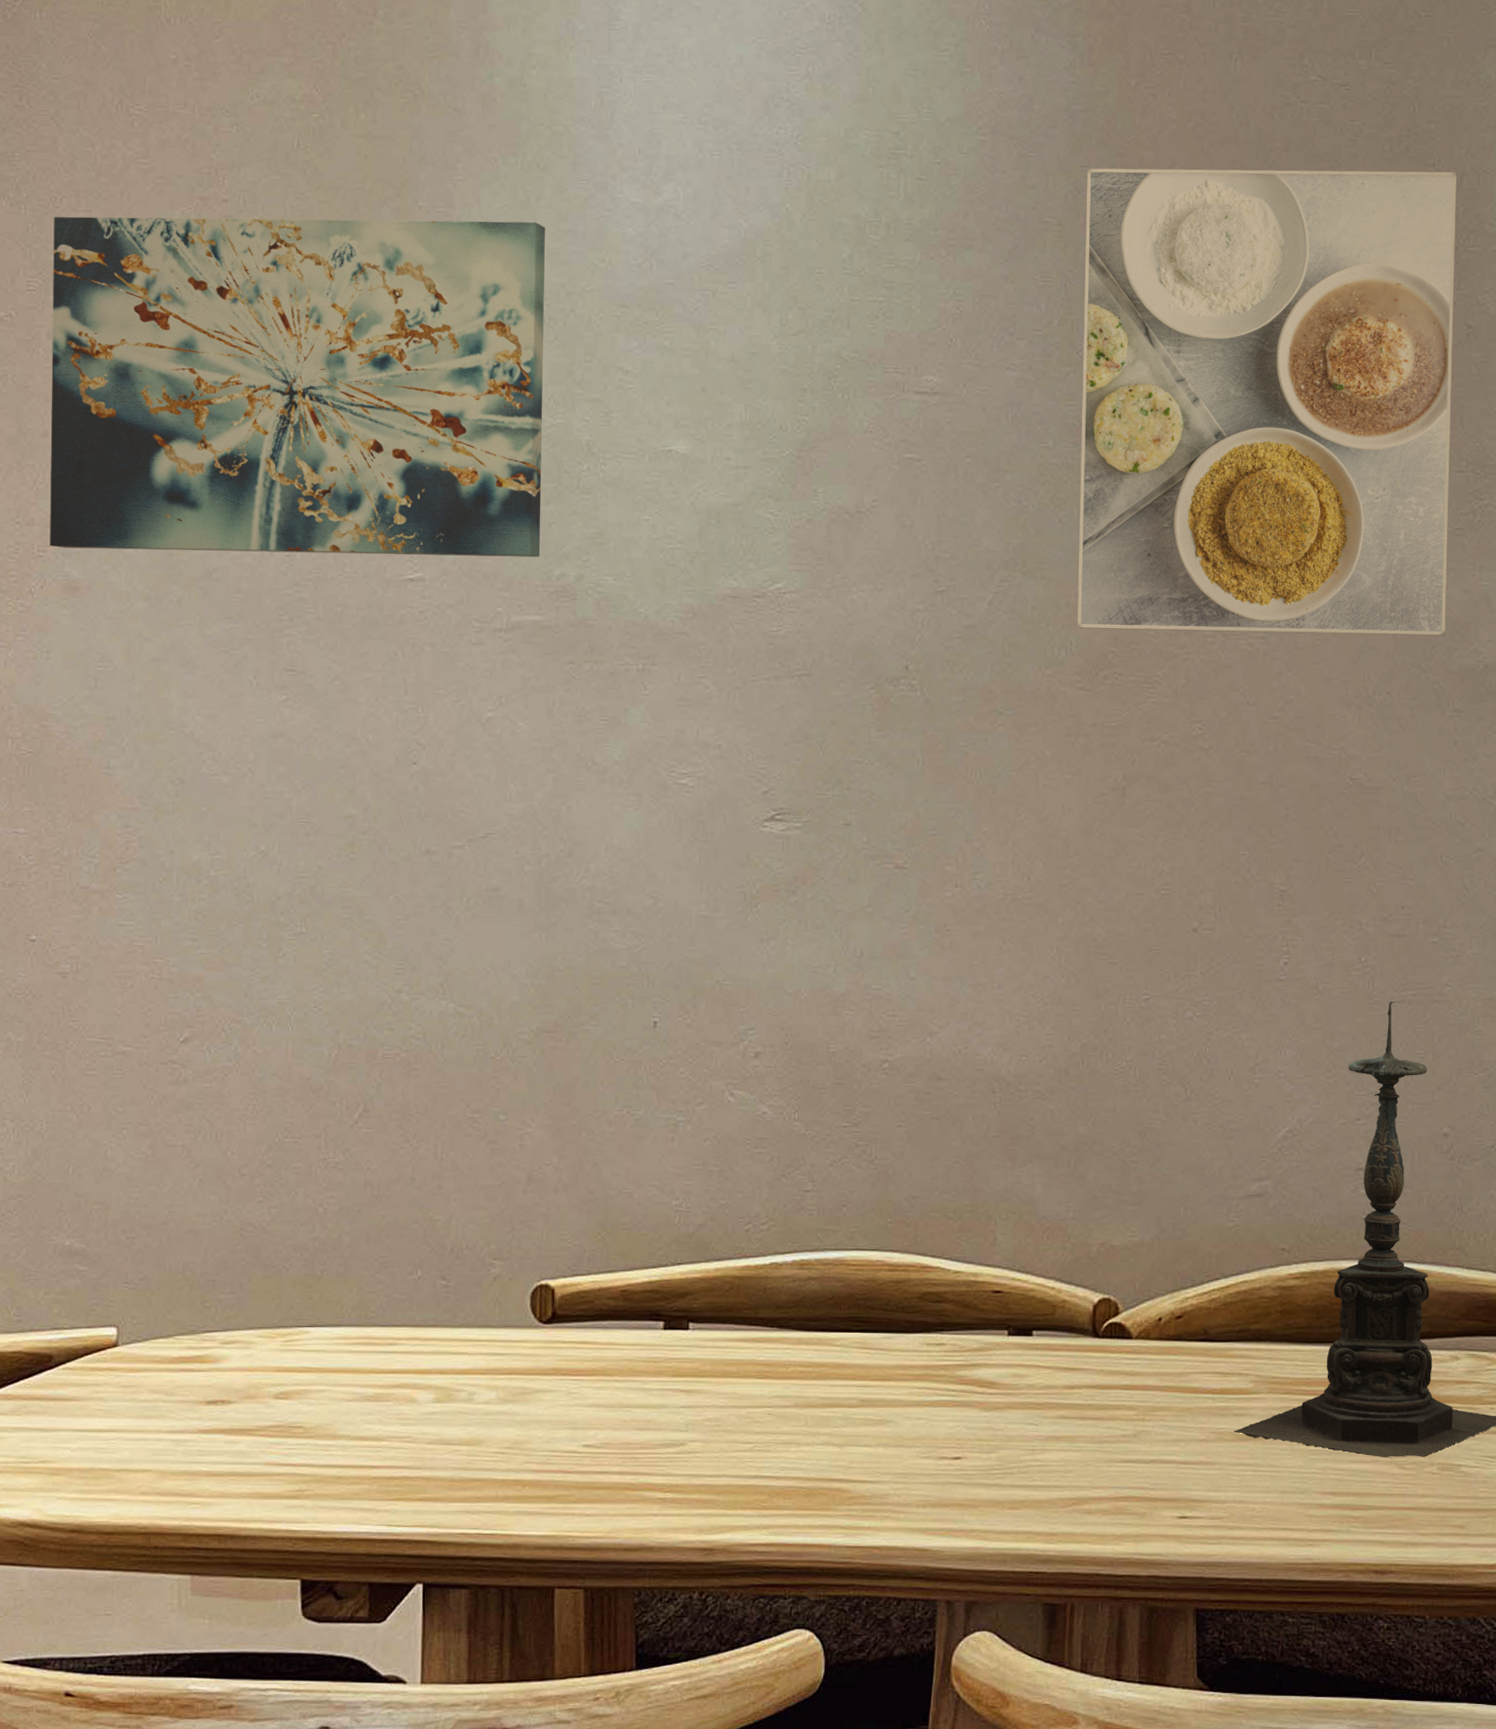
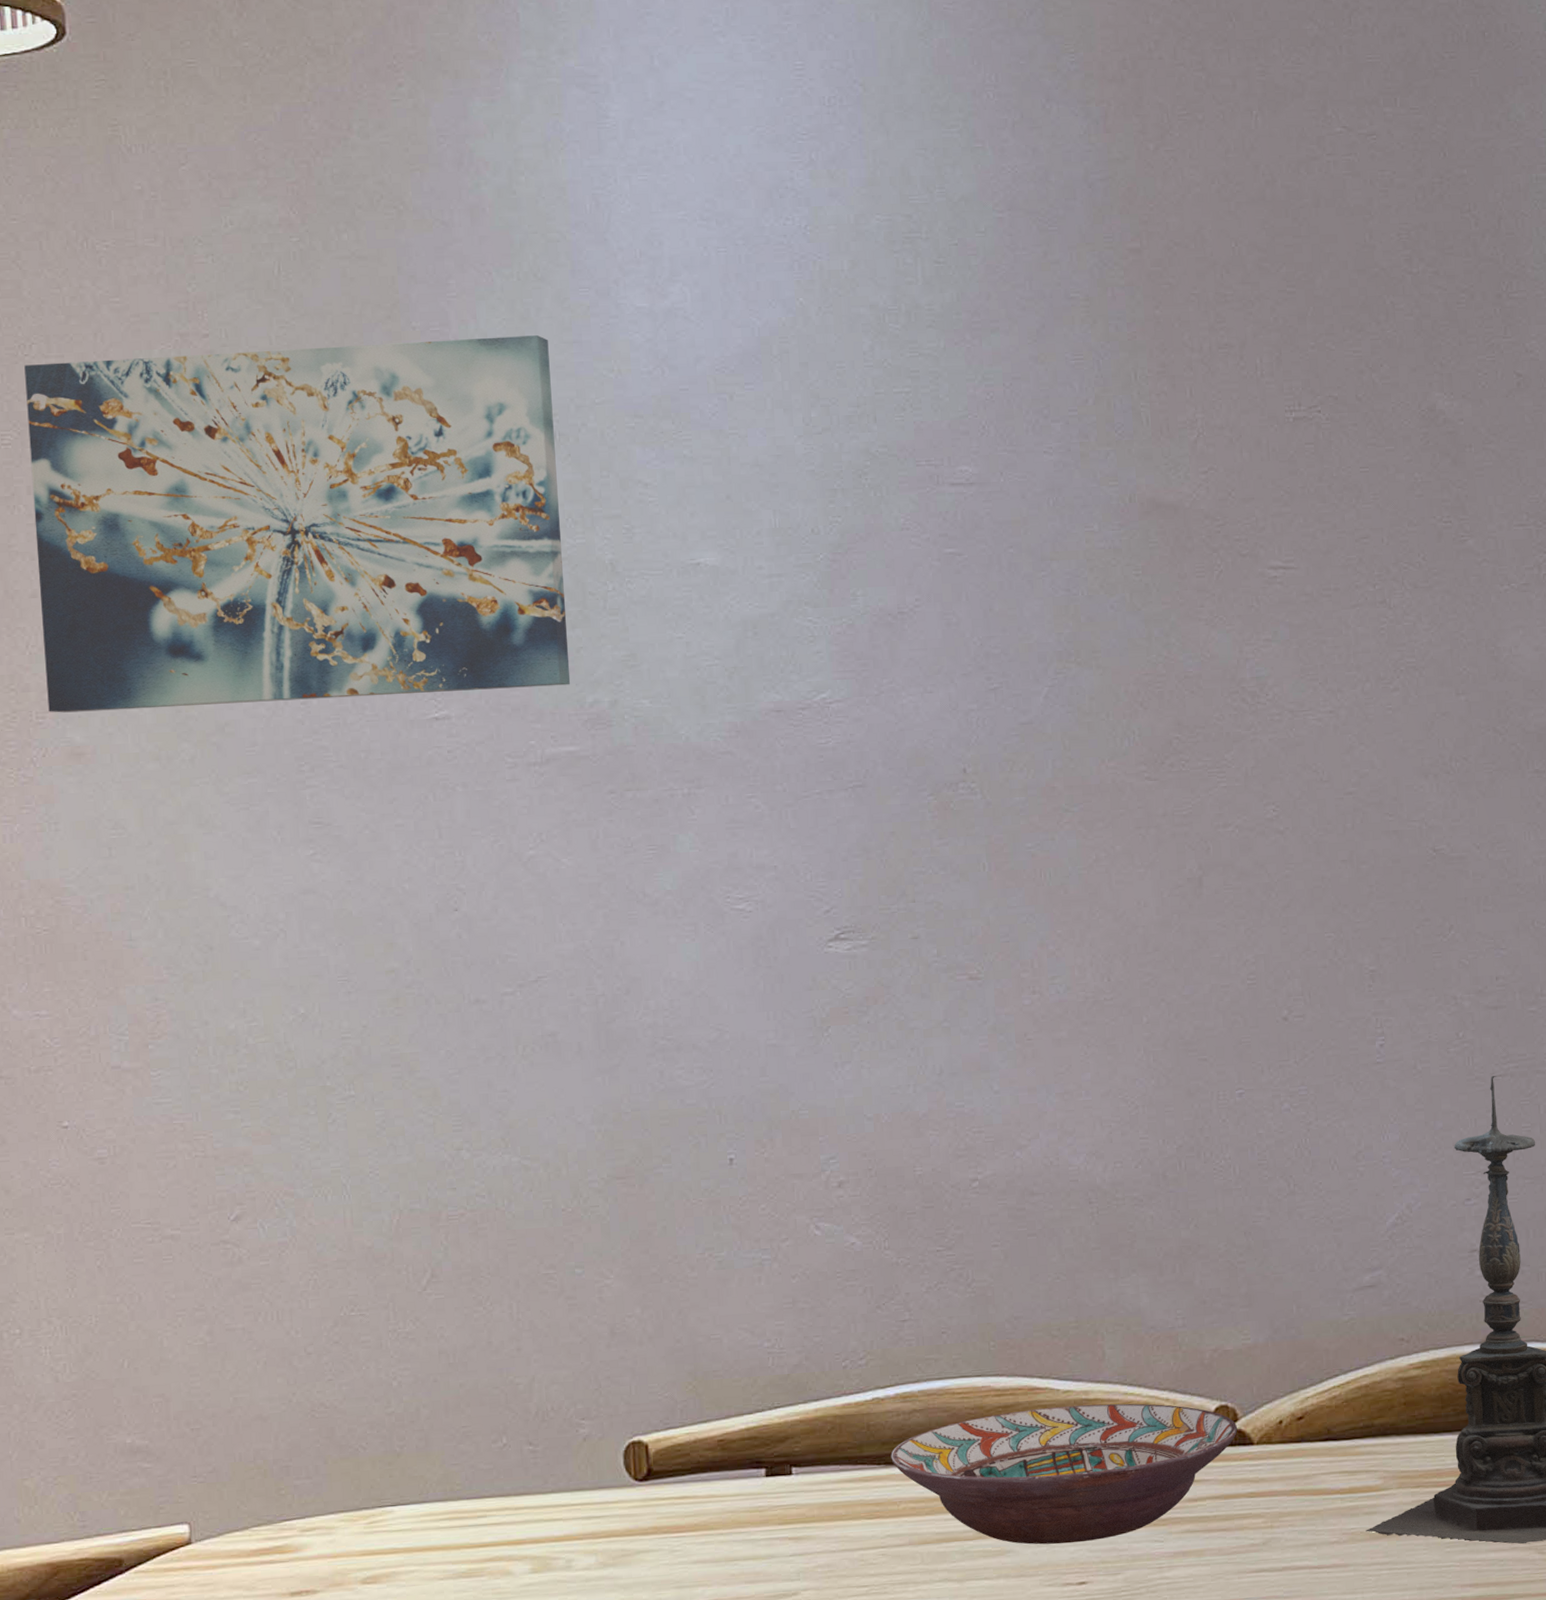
decorative bowl: none [784,1286,1118,1419] -> present [891,1403,1238,1545]
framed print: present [1078,168,1457,636] -> none [1111,216,1519,716]

